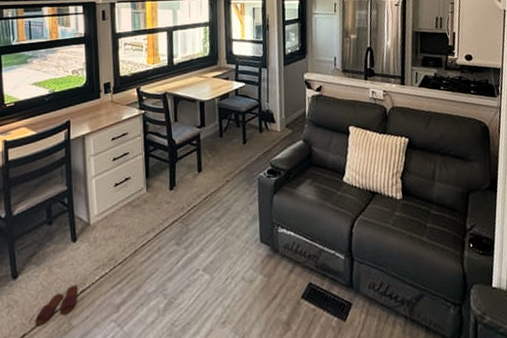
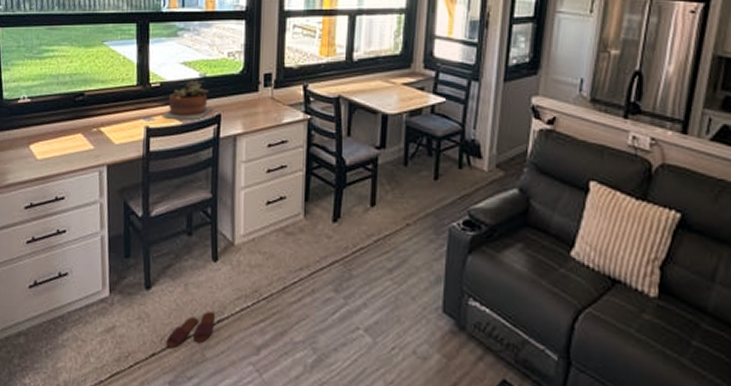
succulent plant: none [18,96,63,132] -> present [162,80,213,121]

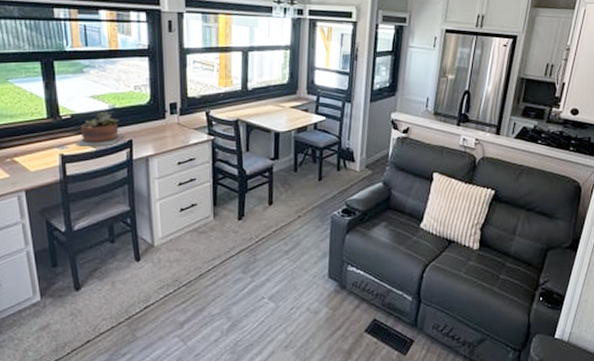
slippers: present [166,311,215,349] -> none [99,301,142,335]

